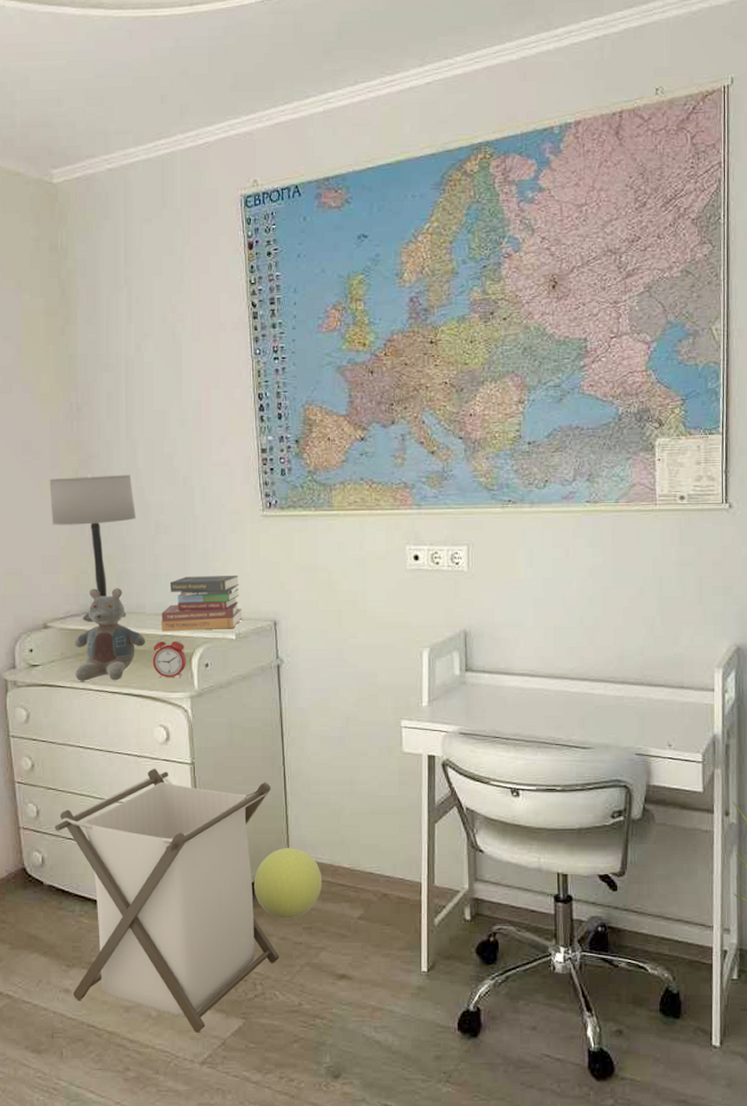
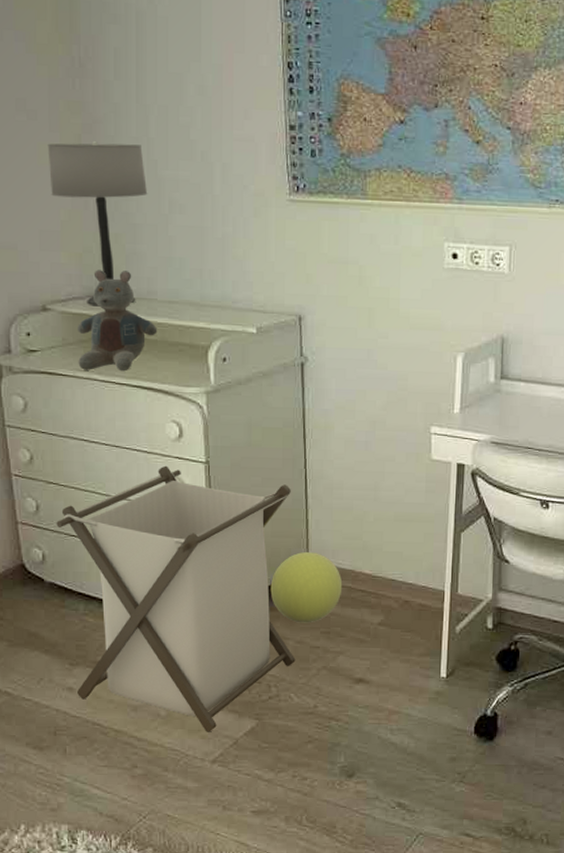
alarm clock: present [152,634,187,678] -> none [164,324,202,372]
books: present [161,576,243,632] -> none [175,262,265,322]

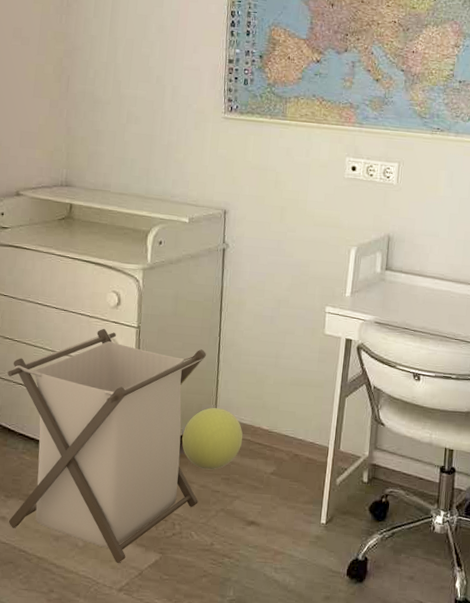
table lamp: present [47,140,148,307] -> none [33,63,111,194]
stuffed animal: present [76,270,158,372] -> none [40,165,108,249]

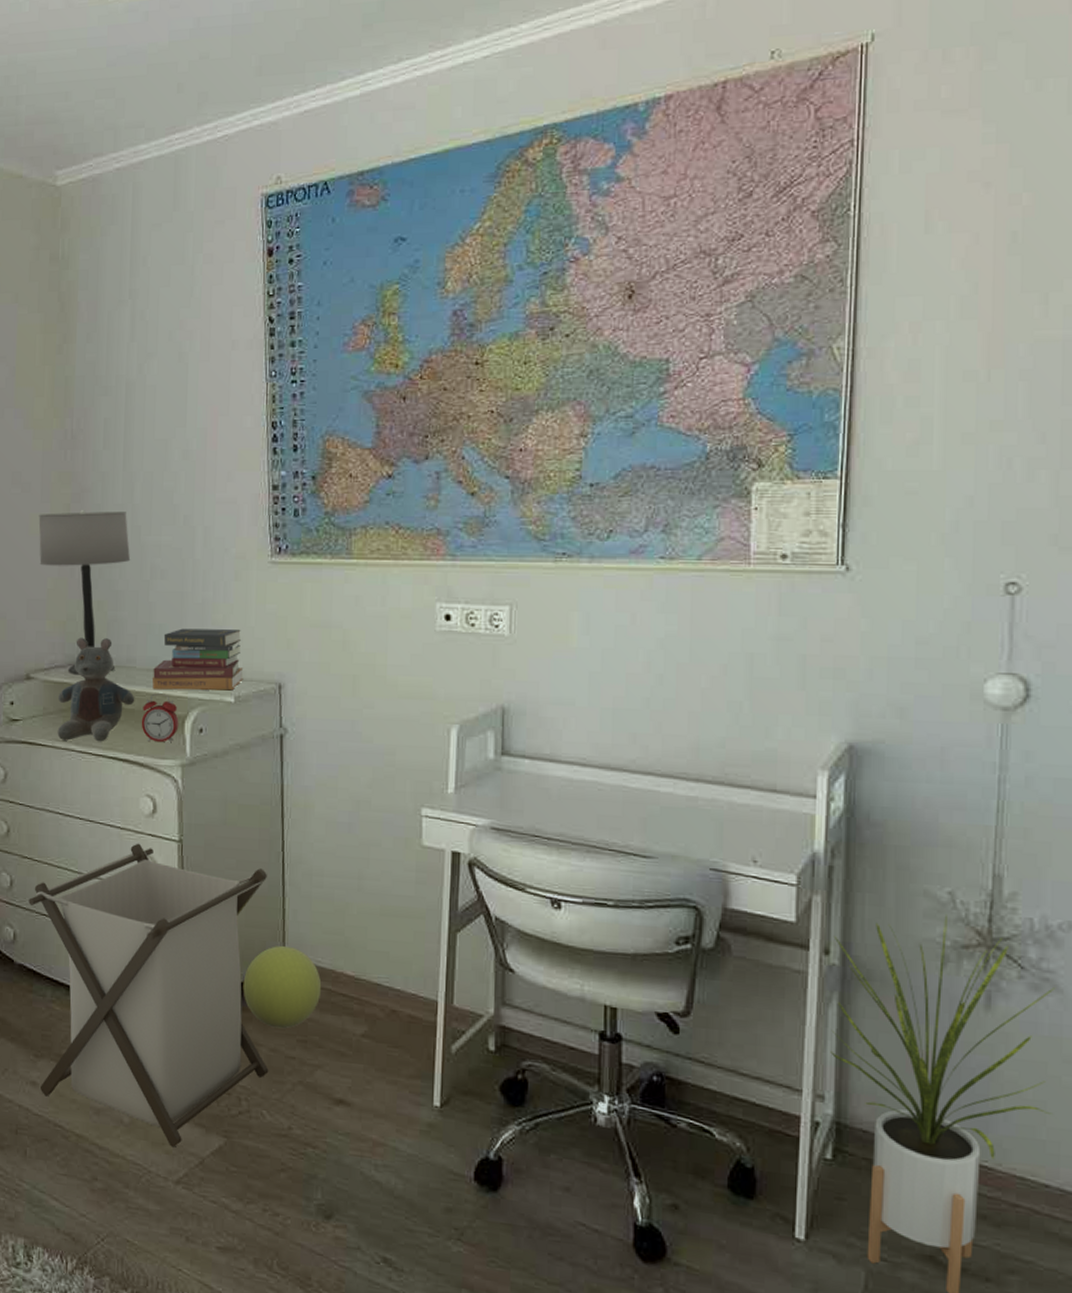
table lamp: none [33,63,111,194] -> present [38,509,131,675]
stuffed animal: none [40,165,108,249] -> present [57,637,135,742]
alarm clock: none [112,212,143,251] -> present [141,693,179,743]
books: none [123,163,198,213] -> present [152,628,244,691]

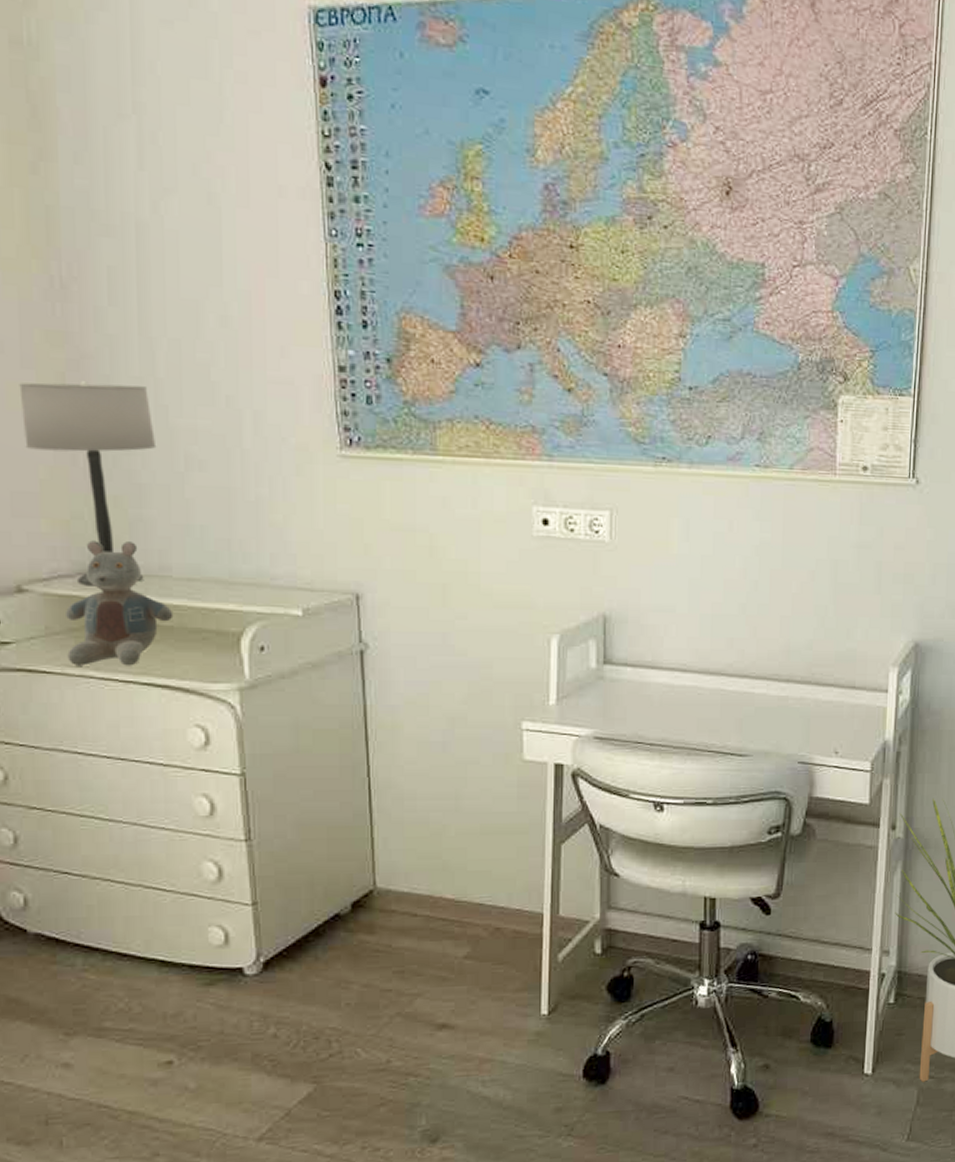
laundry basket: present [28,843,269,1147] -> none [42,780,362,1104]
alarm clock: present [141,693,179,743] -> none [183,607,233,664]
books: present [152,628,244,691] -> none [195,530,312,604]
ball: present [243,945,322,1029] -> none [328,876,419,963]

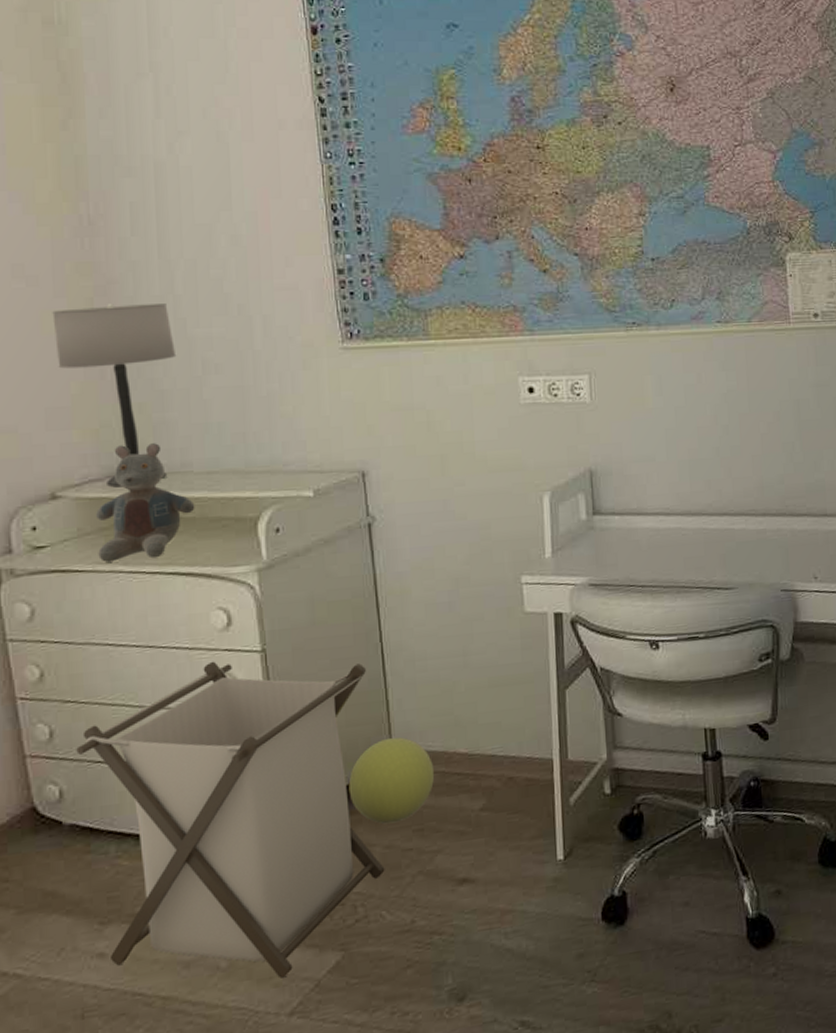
laundry basket: none [42,780,362,1104] -> present [76,661,385,978]
ball: none [328,876,419,963] -> present [348,737,435,824]

